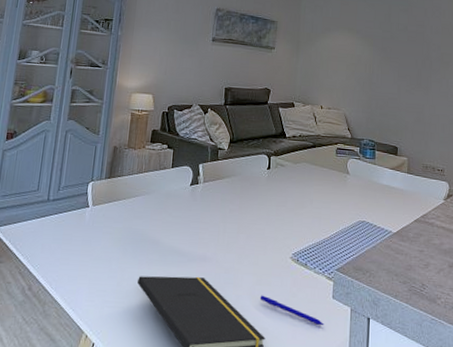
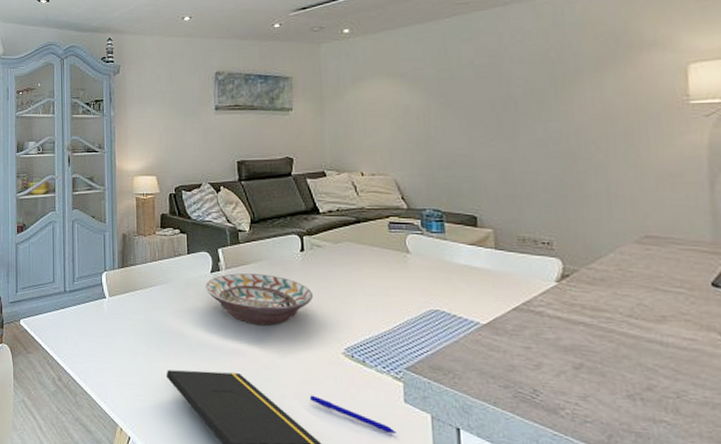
decorative bowl: none [184,187,273,234] -> present [206,273,313,326]

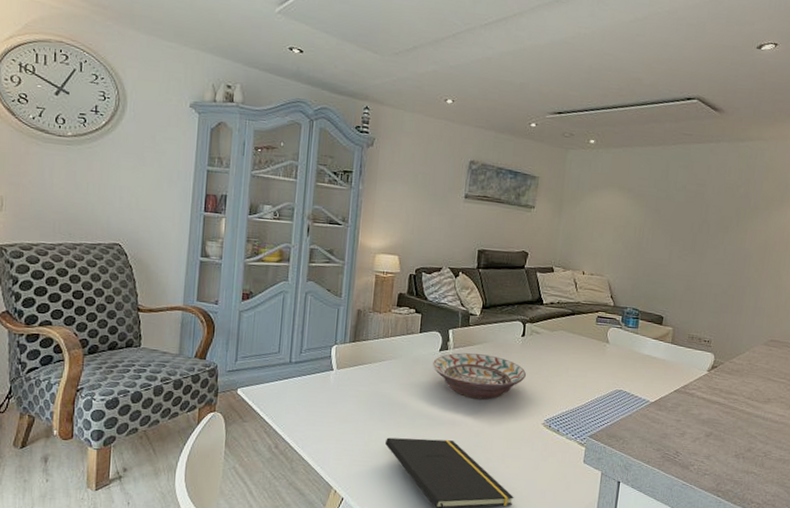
pen: present [309,395,397,433] -> none [509,458,574,487]

